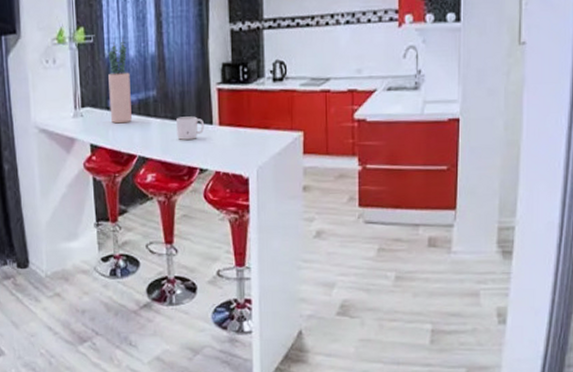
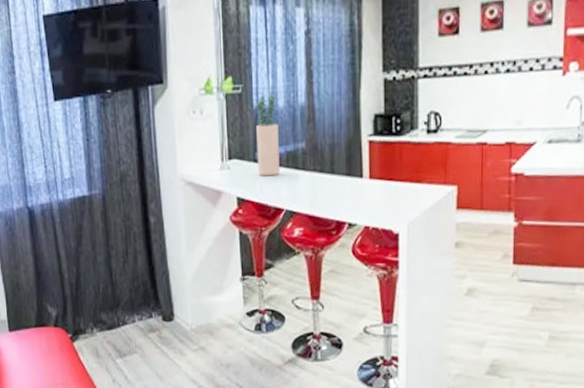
mug: present [176,116,205,140] -> none [325,169,355,194]

